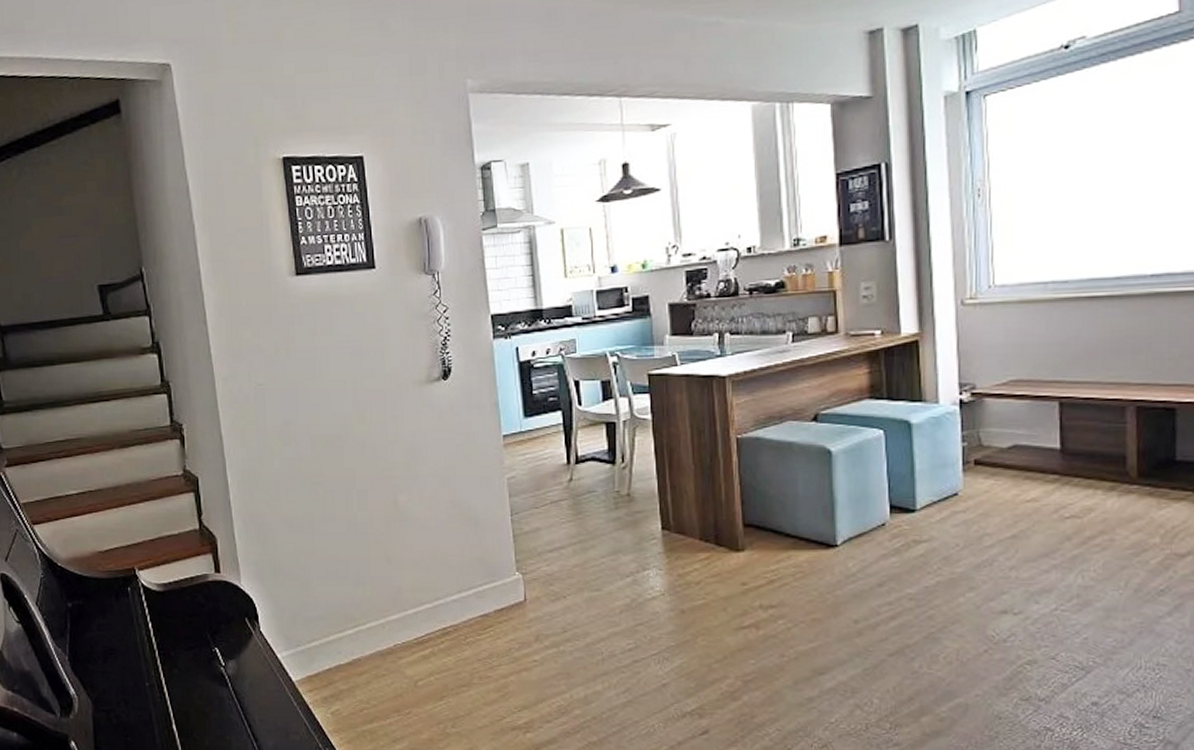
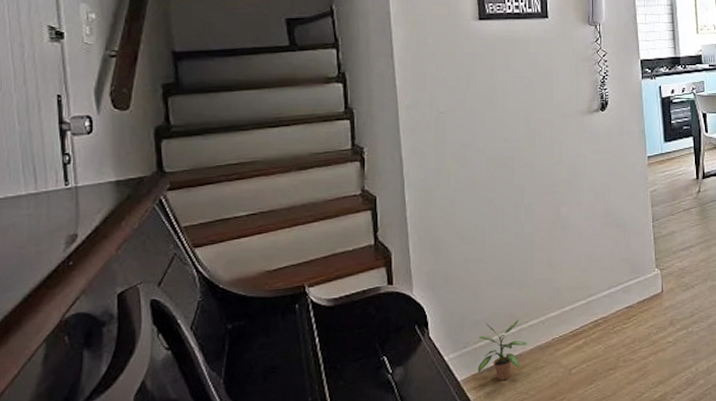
potted plant: none [312,620,366,686] -> present [477,319,528,381]

